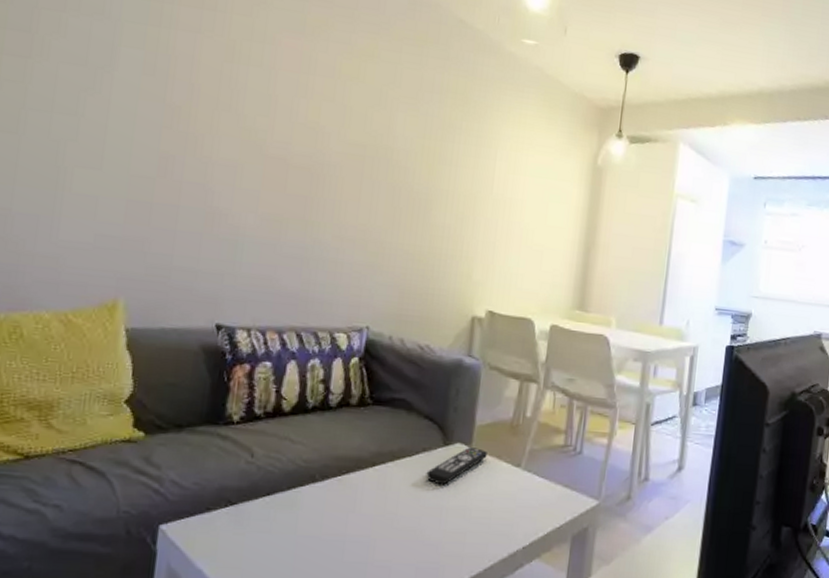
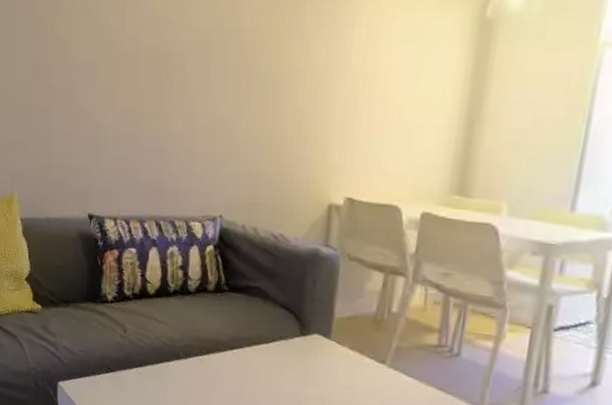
remote control: present [426,447,489,485] -> none [283,339,349,374]

